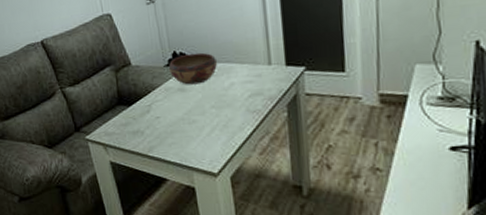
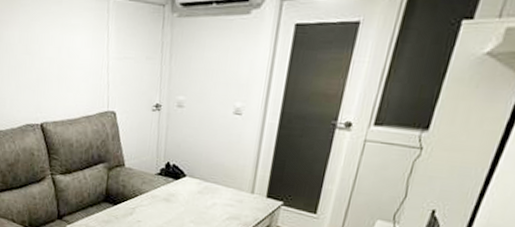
decorative bowl: present [168,52,218,85] -> none [158,167,206,198]

